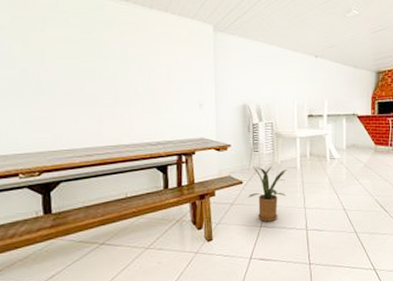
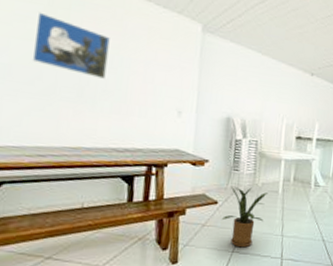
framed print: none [75,34,136,84] -> present [32,11,110,79]

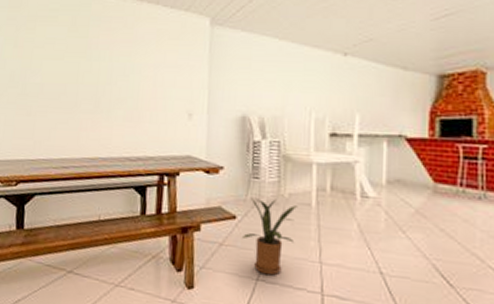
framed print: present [32,11,110,79] -> none [58,32,122,87]

